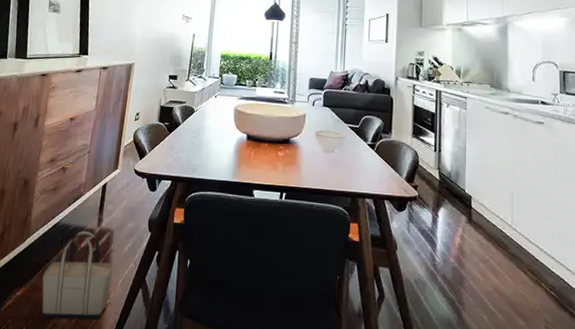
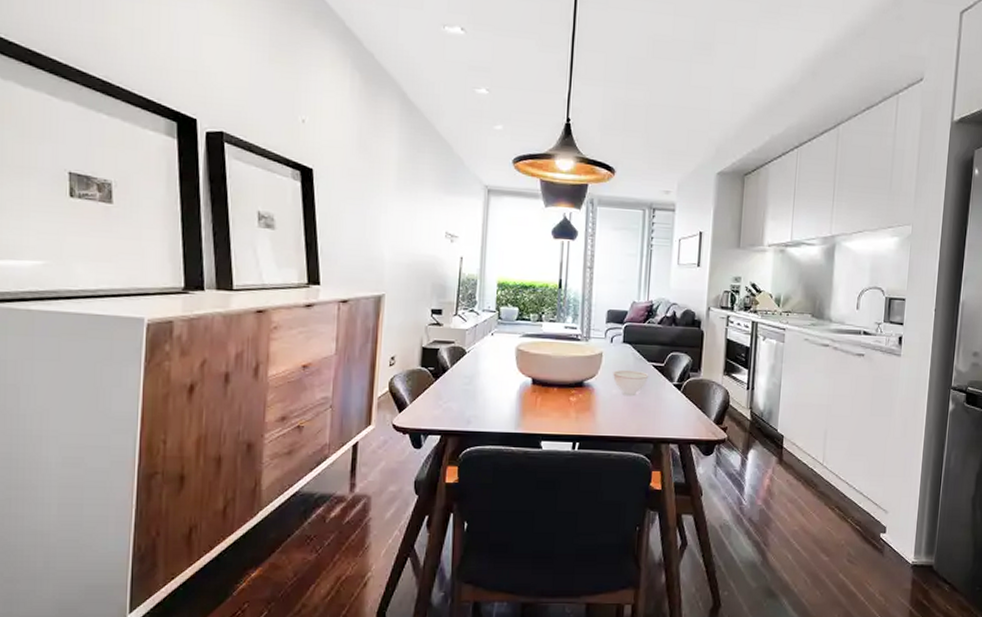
shopping bag: present [42,230,113,321] -> none [284,498,373,600]

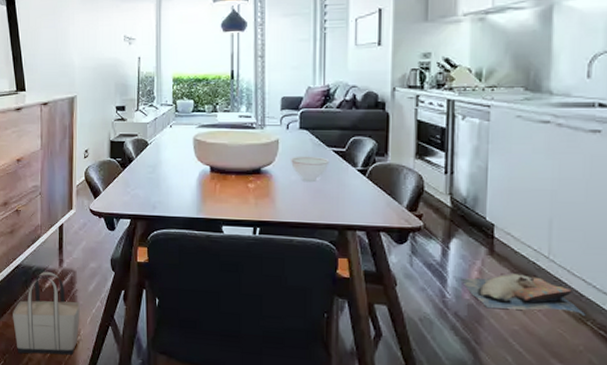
shopping bag: none [284,498,373,600] -> present [13,271,80,355]
cat: none [755,480,848,514] -> present [460,274,586,316]

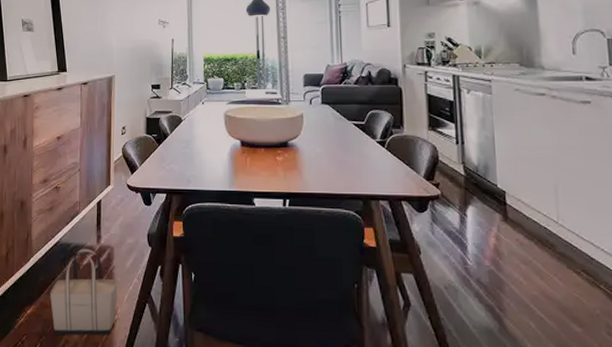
bowl: present [290,156,330,183] -> none [314,129,351,155]
cat: present [460,274,586,316] -> none [479,239,599,279]

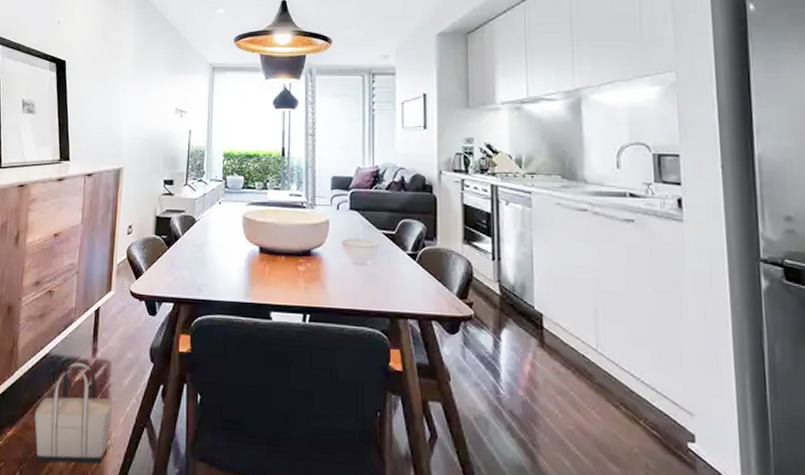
bowl: none [314,129,351,155] -> present [340,237,380,266]

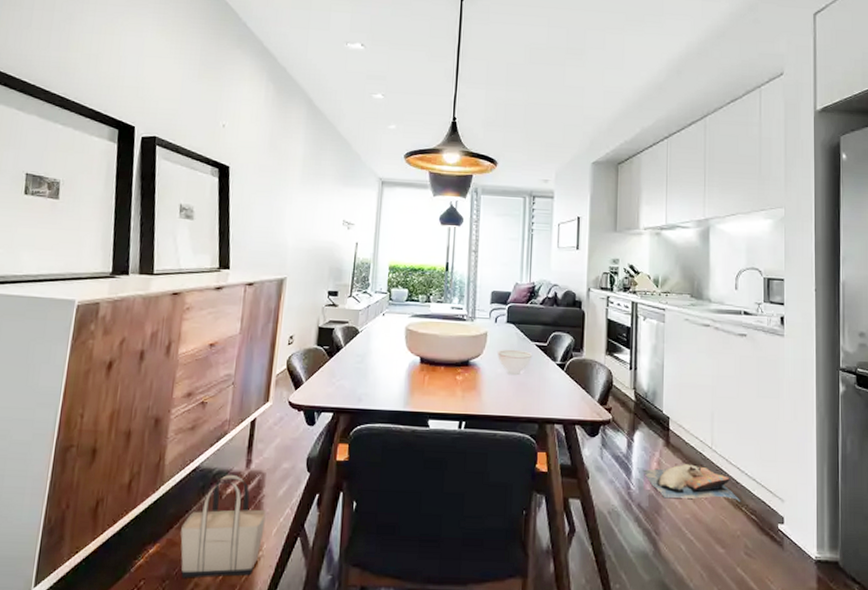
cat: none [513,367,638,414] -> present [643,464,741,502]

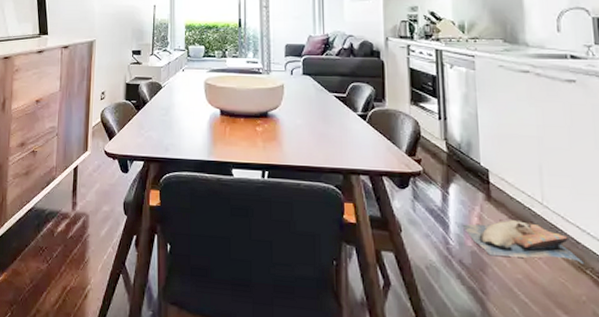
shopping bag: present [180,474,266,578] -> none [23,214,91,306]
bowl: present [497,349,533,376] -> none [295,100,332,127]

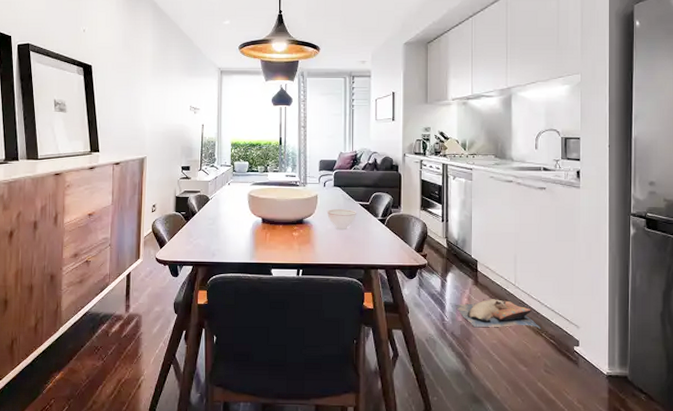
bowl: none [295,100,332,127] -> present [326,208,357,230]

